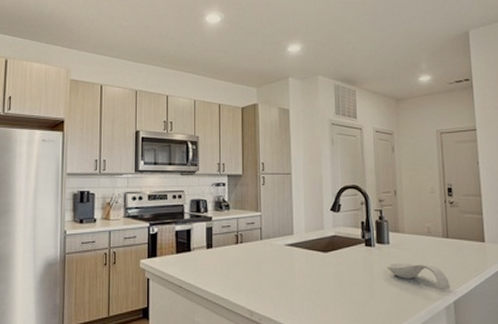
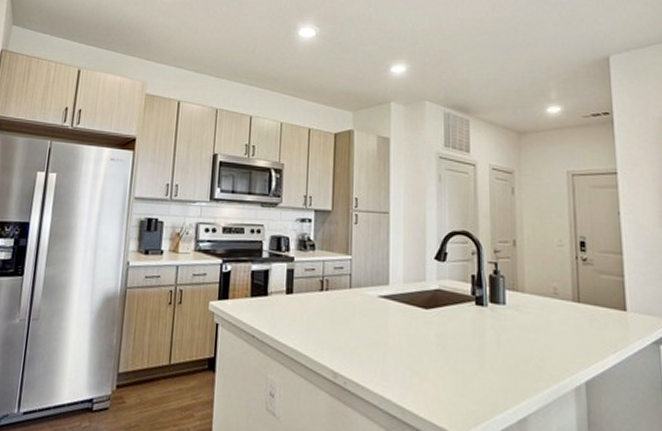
spoon rest: present [386,262,450,290] -> none [501,328,581,367]

